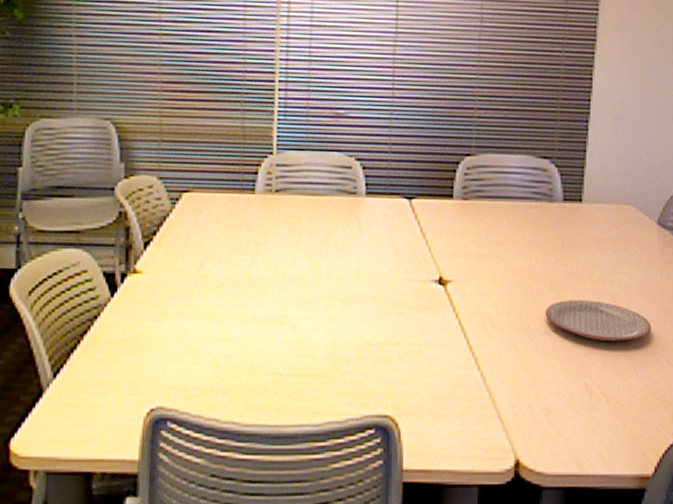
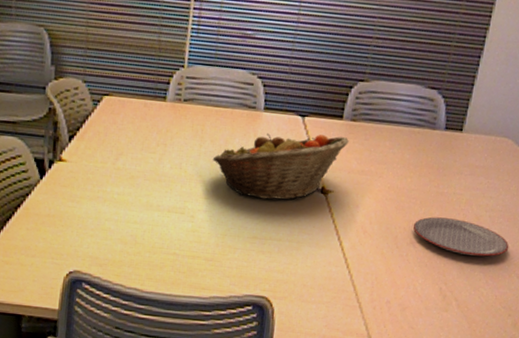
fruit basket: none [313,218,463,297] -> present [212,133,349,200]

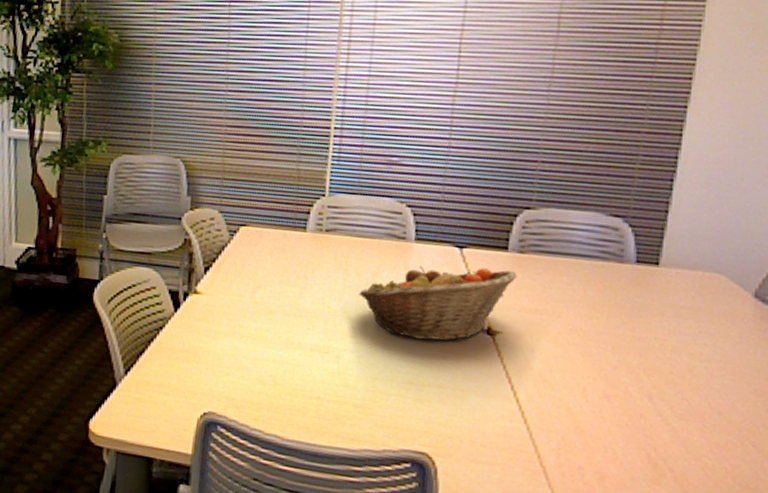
plate: present [413,216,509,257] -> none [605,366,737,418]

